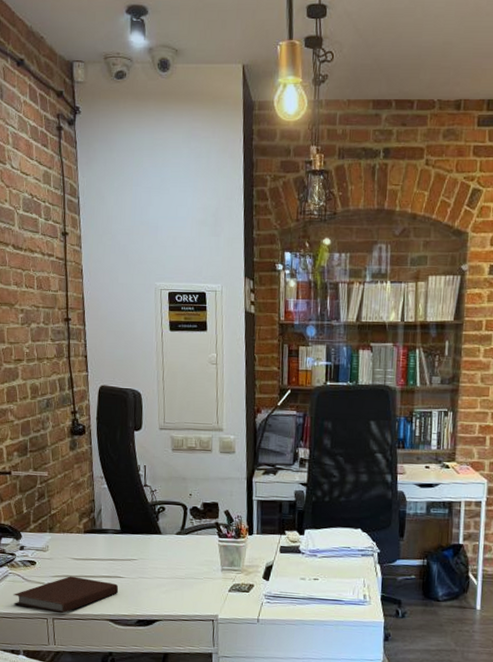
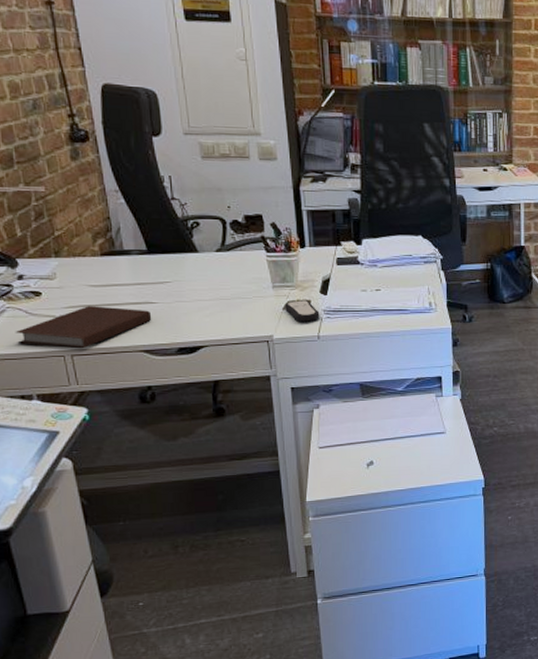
remote control: none [231,584,261,605] -> present [285,300,320,322]

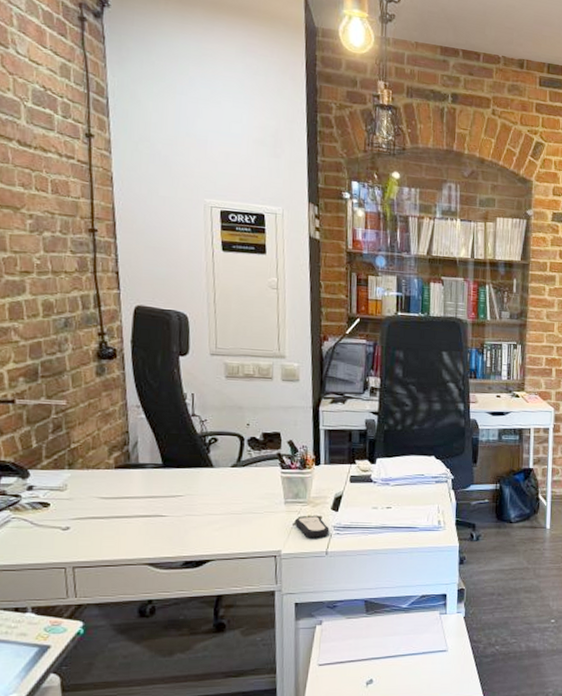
notebook: present [15,306,152,349] -> none [17,518,160,561]

